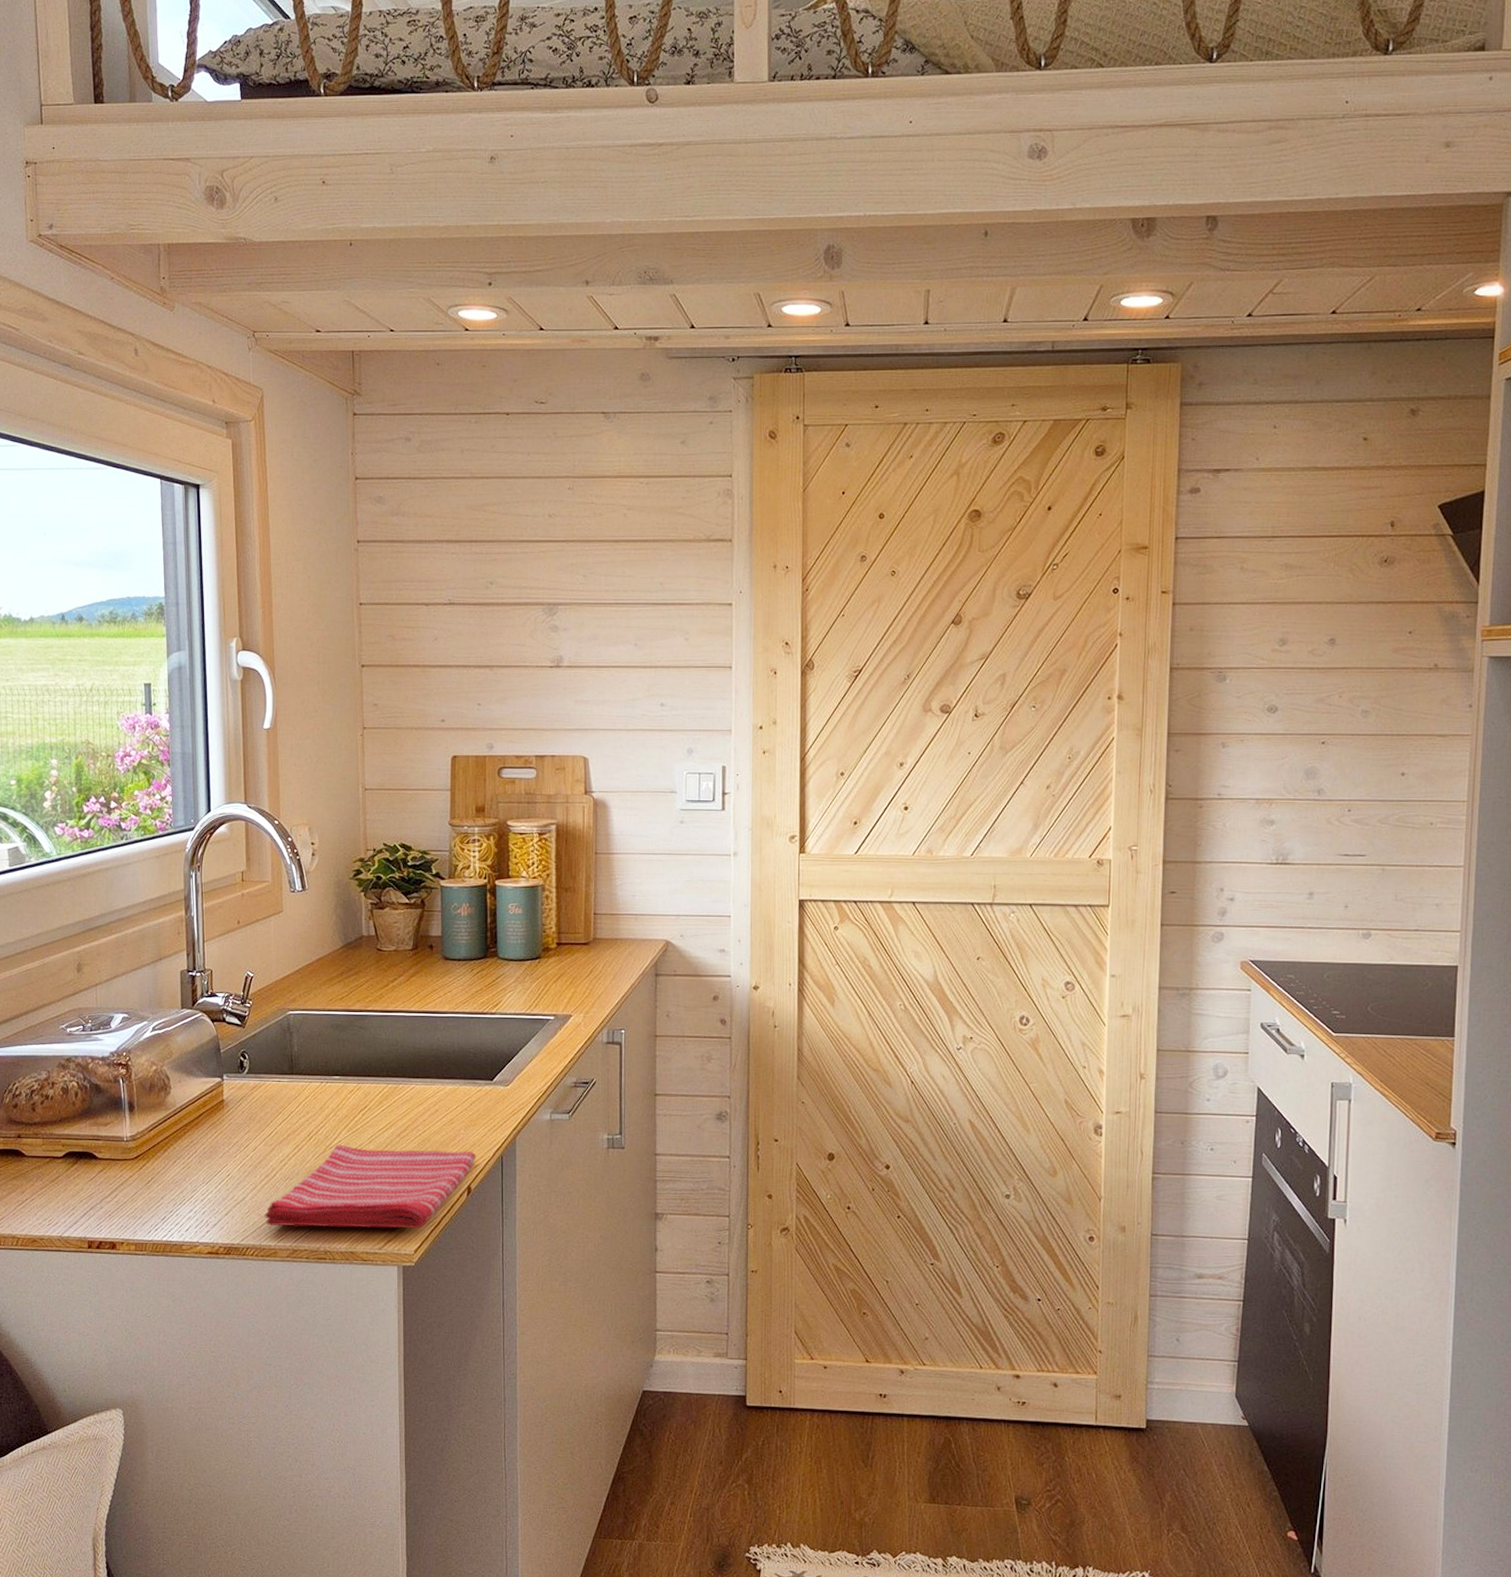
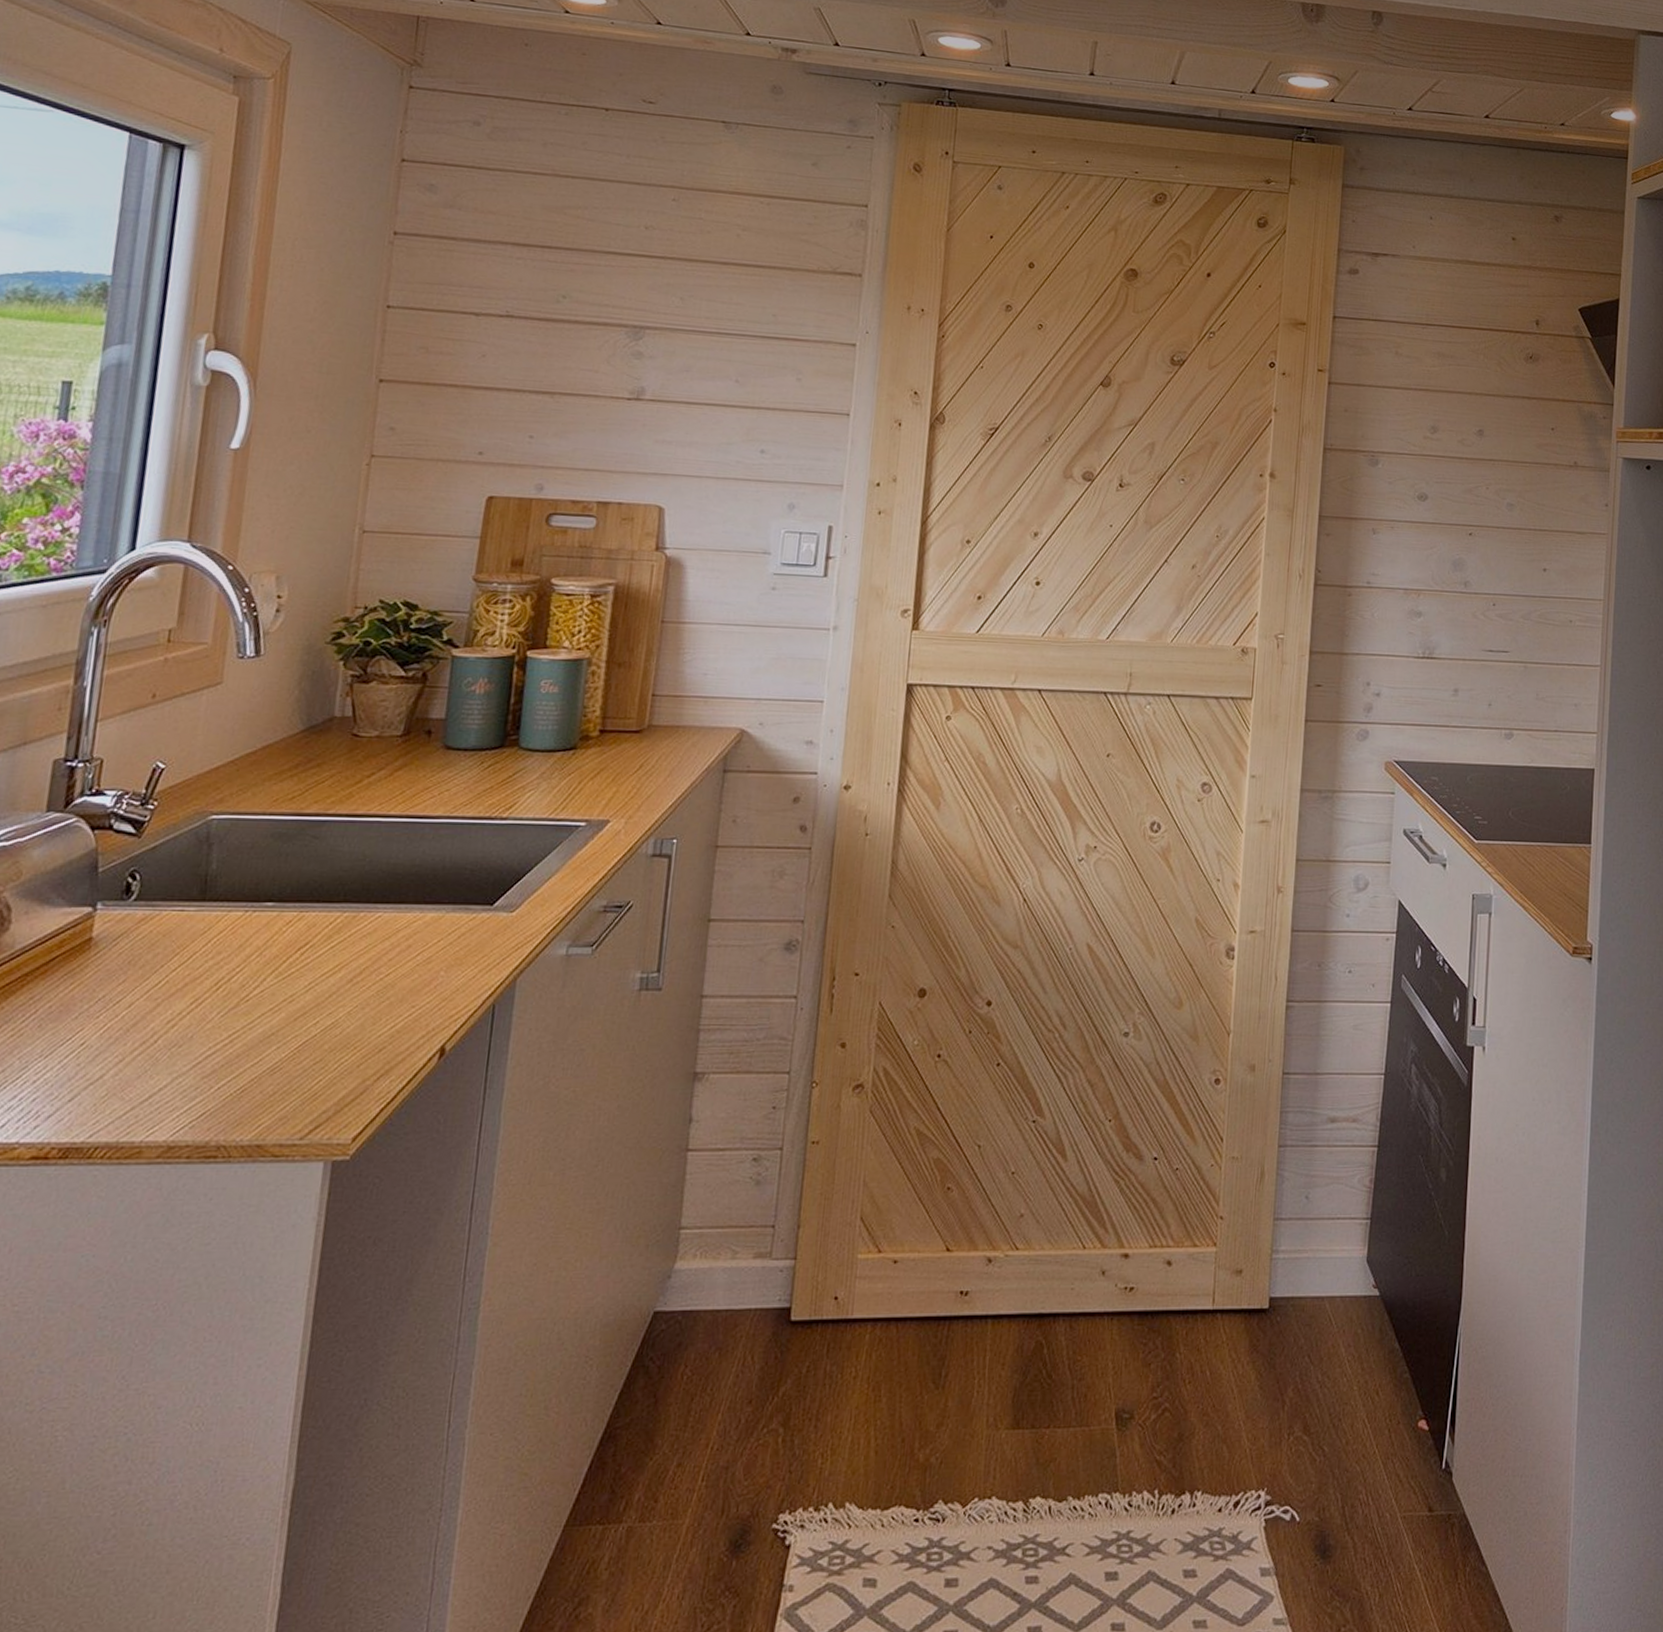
dish towel: present [264,1144,476,1229] -> none [130,995,458,1114]

